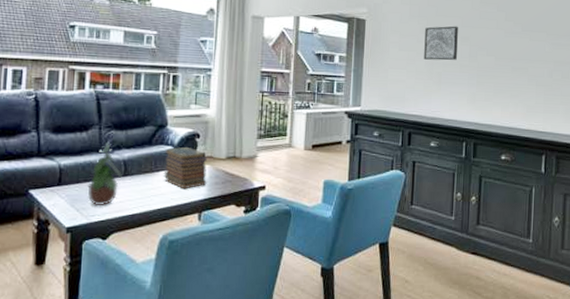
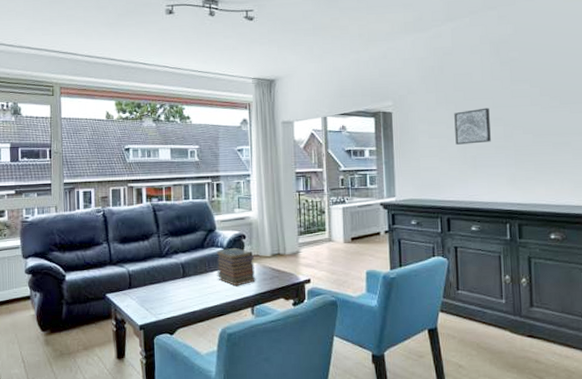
potted plant: present [87,141,122,206] -> none [153,247,182,306]

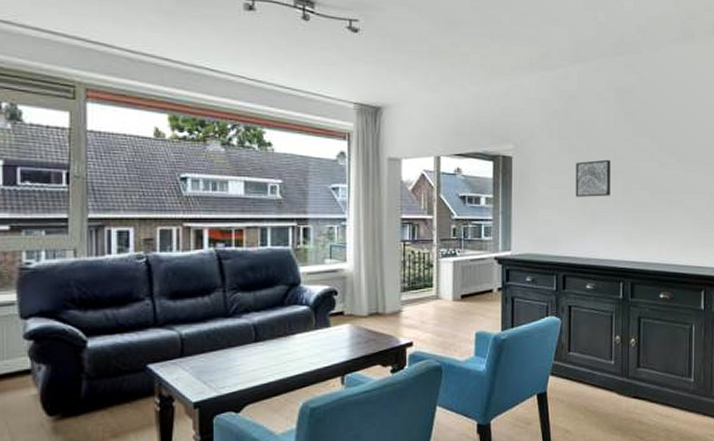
book stack: present [216,247,256,287] -> none [299,305,348,352]

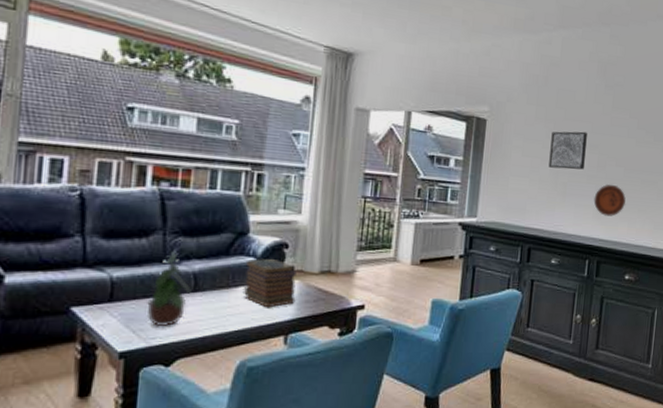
potted plant: none [214,305,253,377] -> present [146,250,192,327]
book stack: none [299,305,348,352] -> present [243,258,297,308]
decorative plate: none [622,207,655,239] -> present [593,183,626,217]

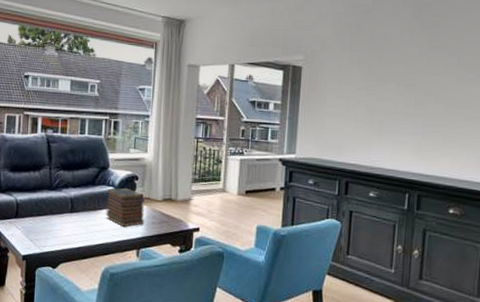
potted plant: present [146,250,192,327] -> none [39,180,69,238]
wall art: present [548,131,588,170] -> none [364,72,403,109]
decorative plate: present [593,183,626,217] -> none [412,120,448,152]

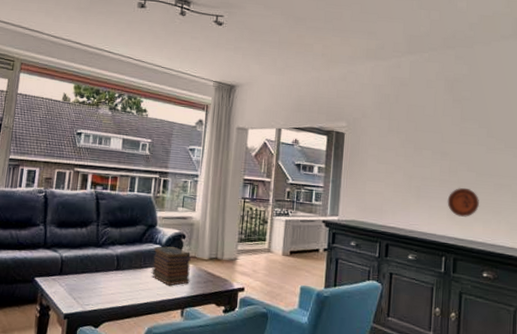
decorative plate: none [412,120,448,152] -> present [447,187,480,217]

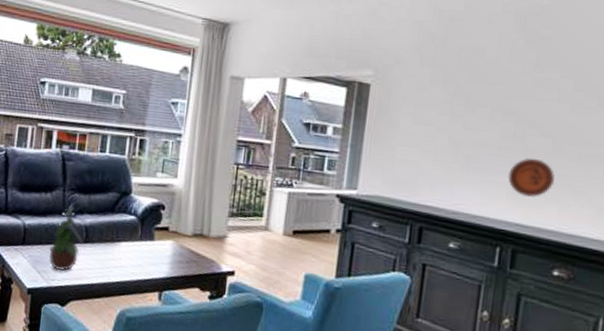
potted plant: none [83,237,115,296] -> present [48,204,83,271]
book stack: present [151,246,191,286] -> none [124,218,172,264]

